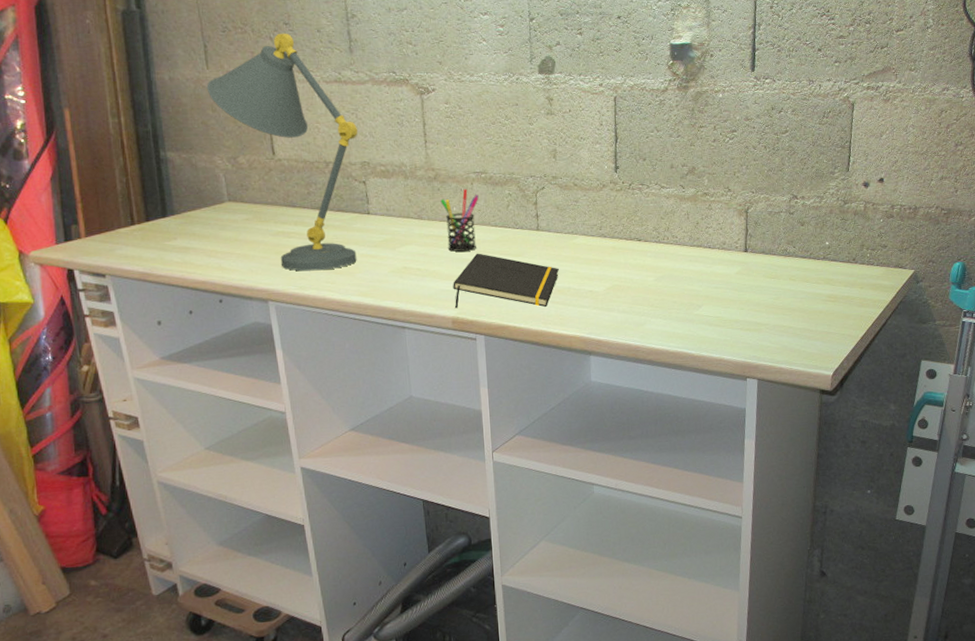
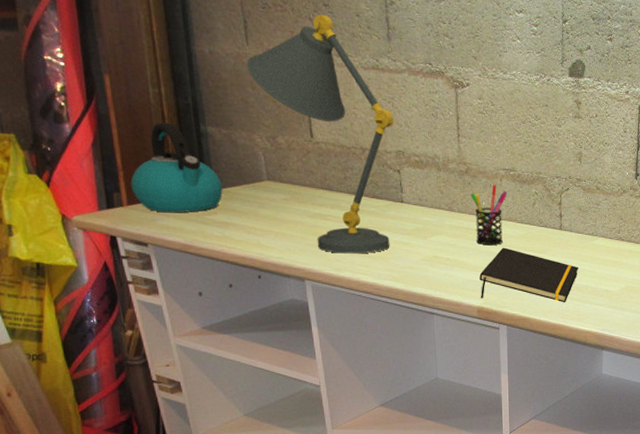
kettle: none [89,151,183,242] -> present [130,122,223,213]

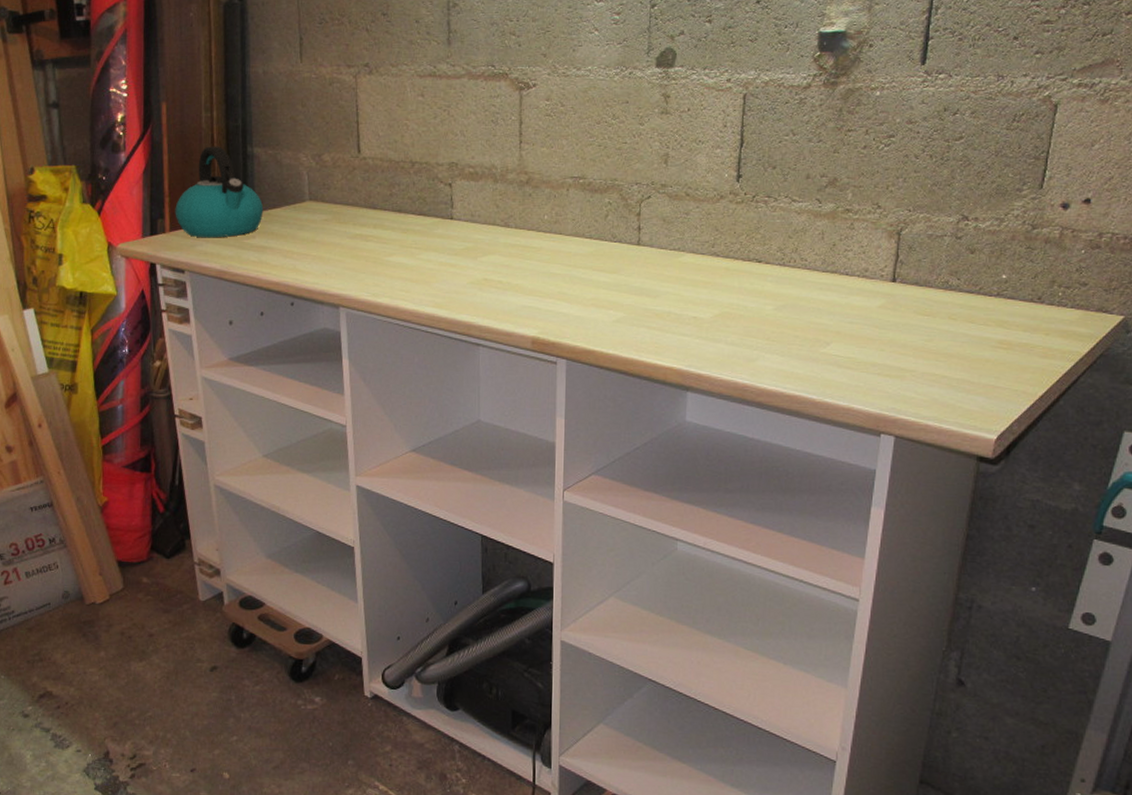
desk lamp: present [246,14,394,254] -> none [298,24,449,278]
pen holder: present [470,184,507,245] -> none [531,195,574,265]
notepad: present [479,247,578,302] -> none [536,267,659,332]

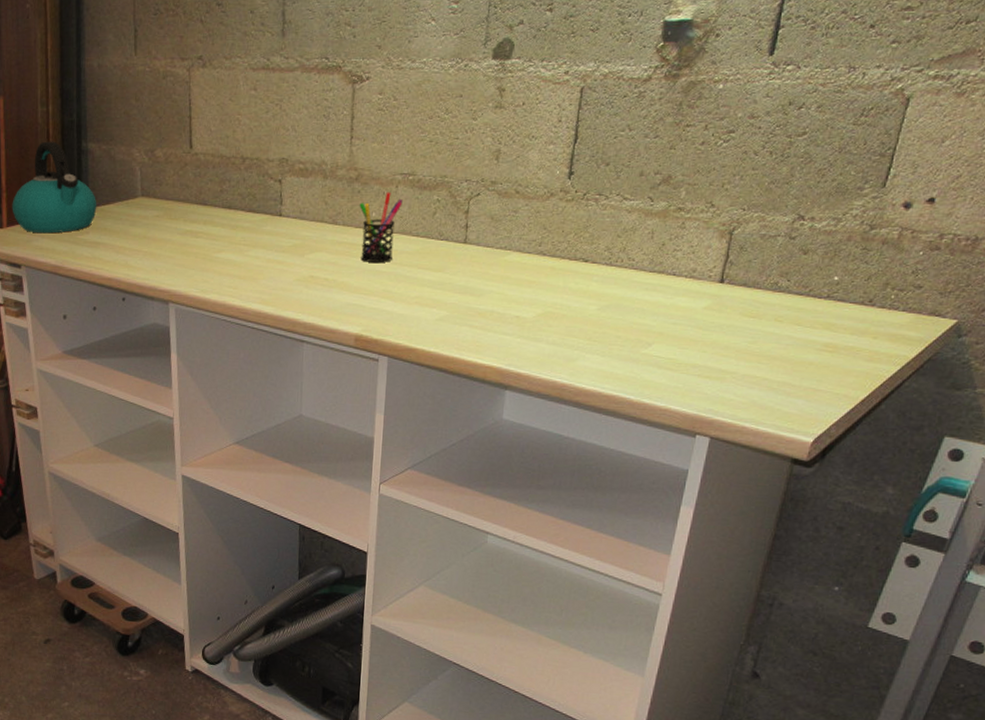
pen holder: none [531,195,574,265] -> present [359,192,403,262]

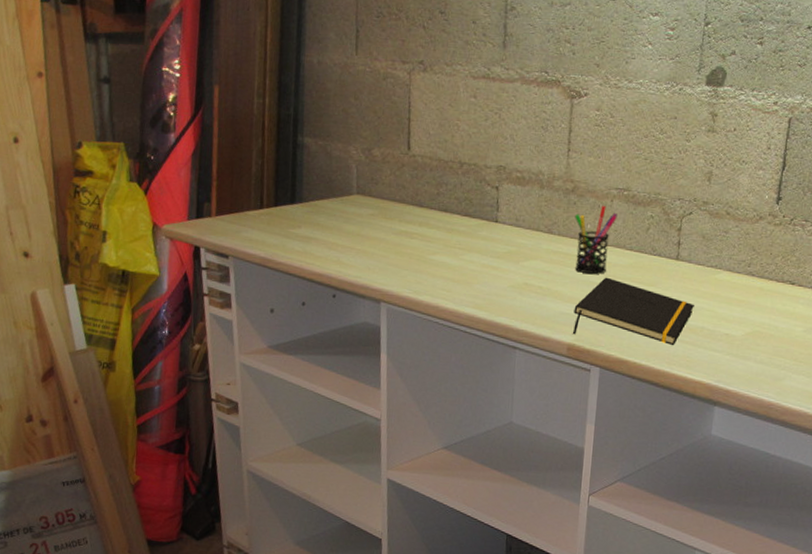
kettle: present [12,141,97,234] -> none [222,132,311,225]
notepad: none [360,265,483,330] -> present [573,277,694,345]

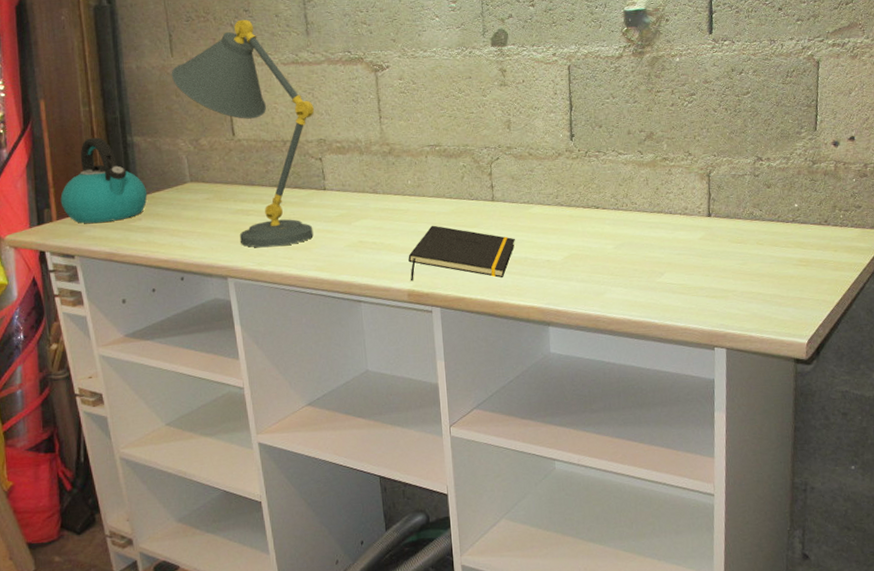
kettle: none [222,132,311,225] -> present [60,137,148,224]
desk lamp: none [352,22,499,277] -> present [171,19,315,248]
pen holder: present [574,205,618,274] -> none [395,162,434,225]

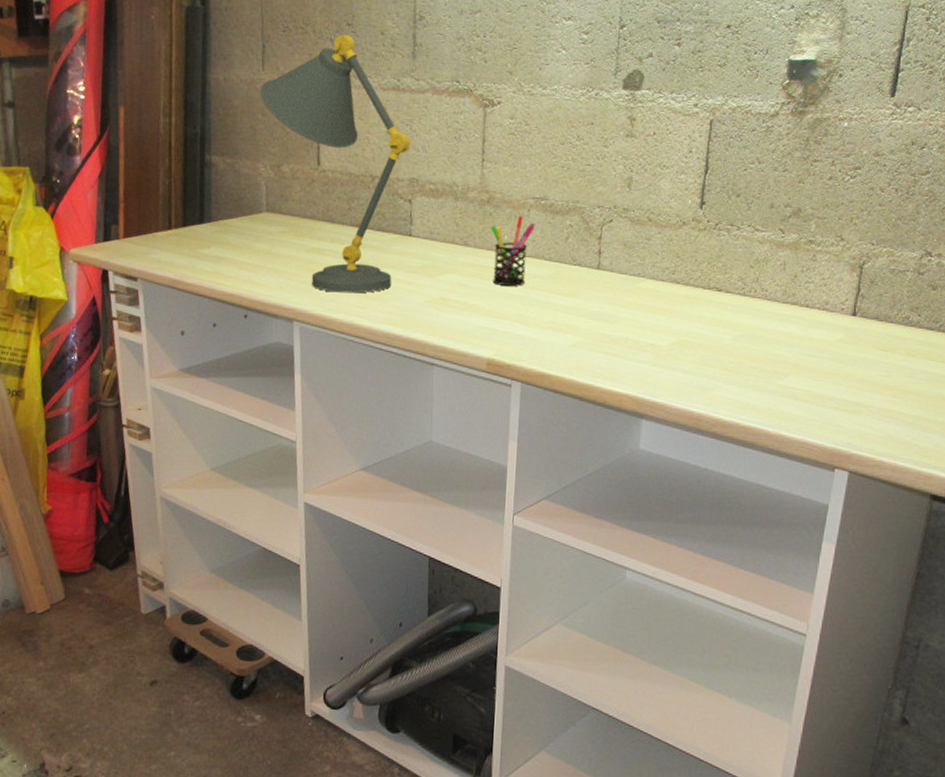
kettle: present [60,137,148,224] -> none [129,152,220,246]
pen holder: none [395,162,434,225] -> present [491,215,535,286]
notepad: present [408,225,515,281] -> none [492,289,617,357]

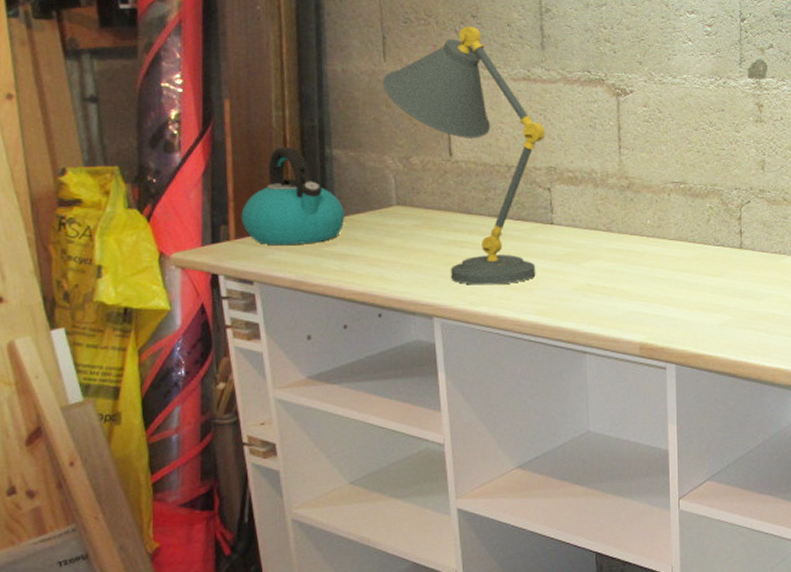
kettle: none [129,152,220,246] -> present [241,147,345,246]
pen holder: present [491,215,535,286] -> none [633,199,676,269]

